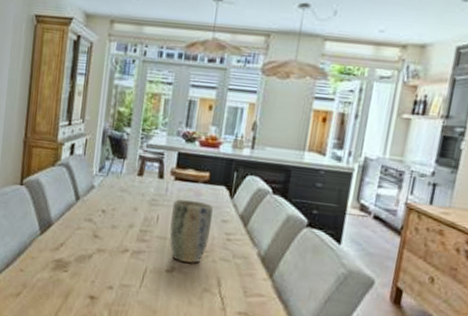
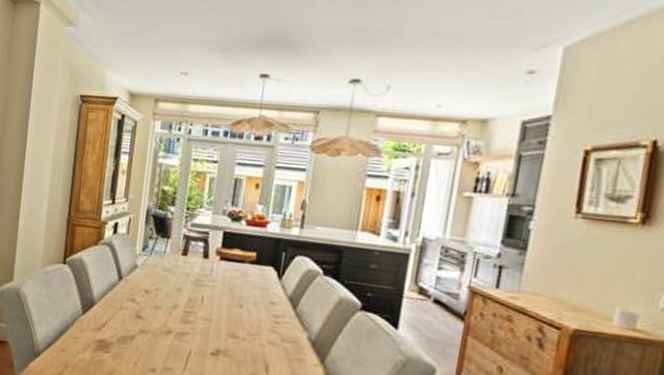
plant pot: present [169,198,213,264] -> none [214,279,261,347]

